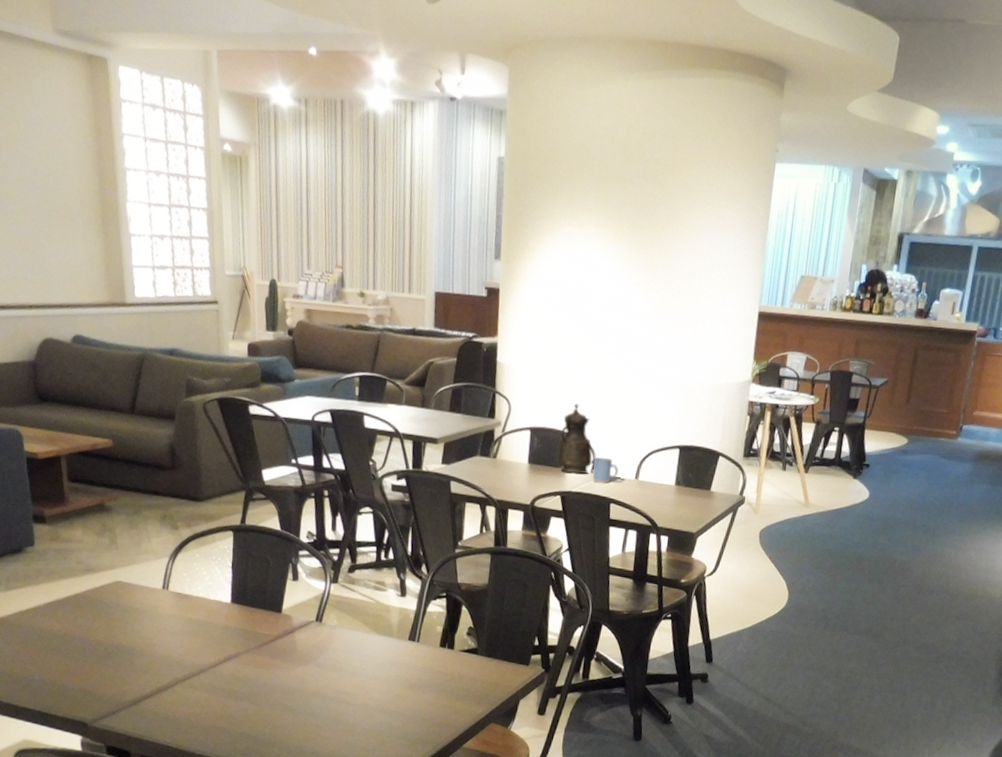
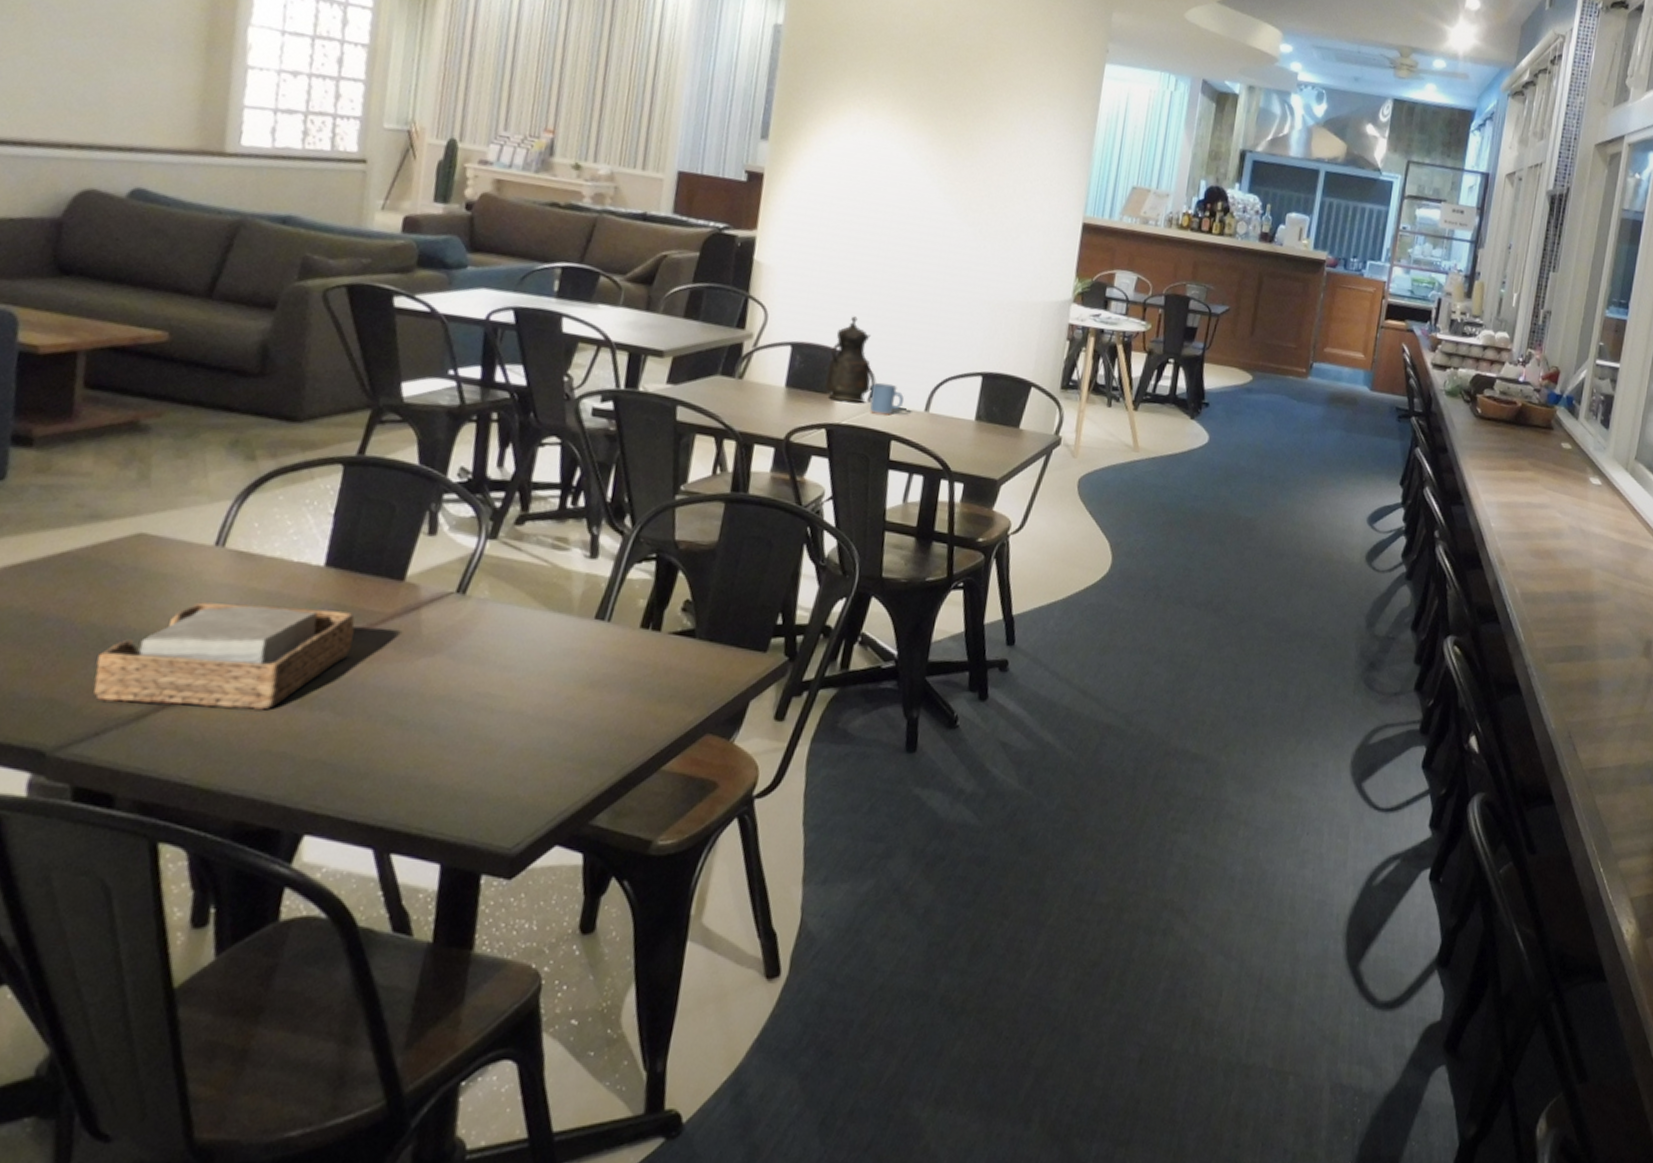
napkin holder: none [106,627,255,700] -> present [92,602,355,710]

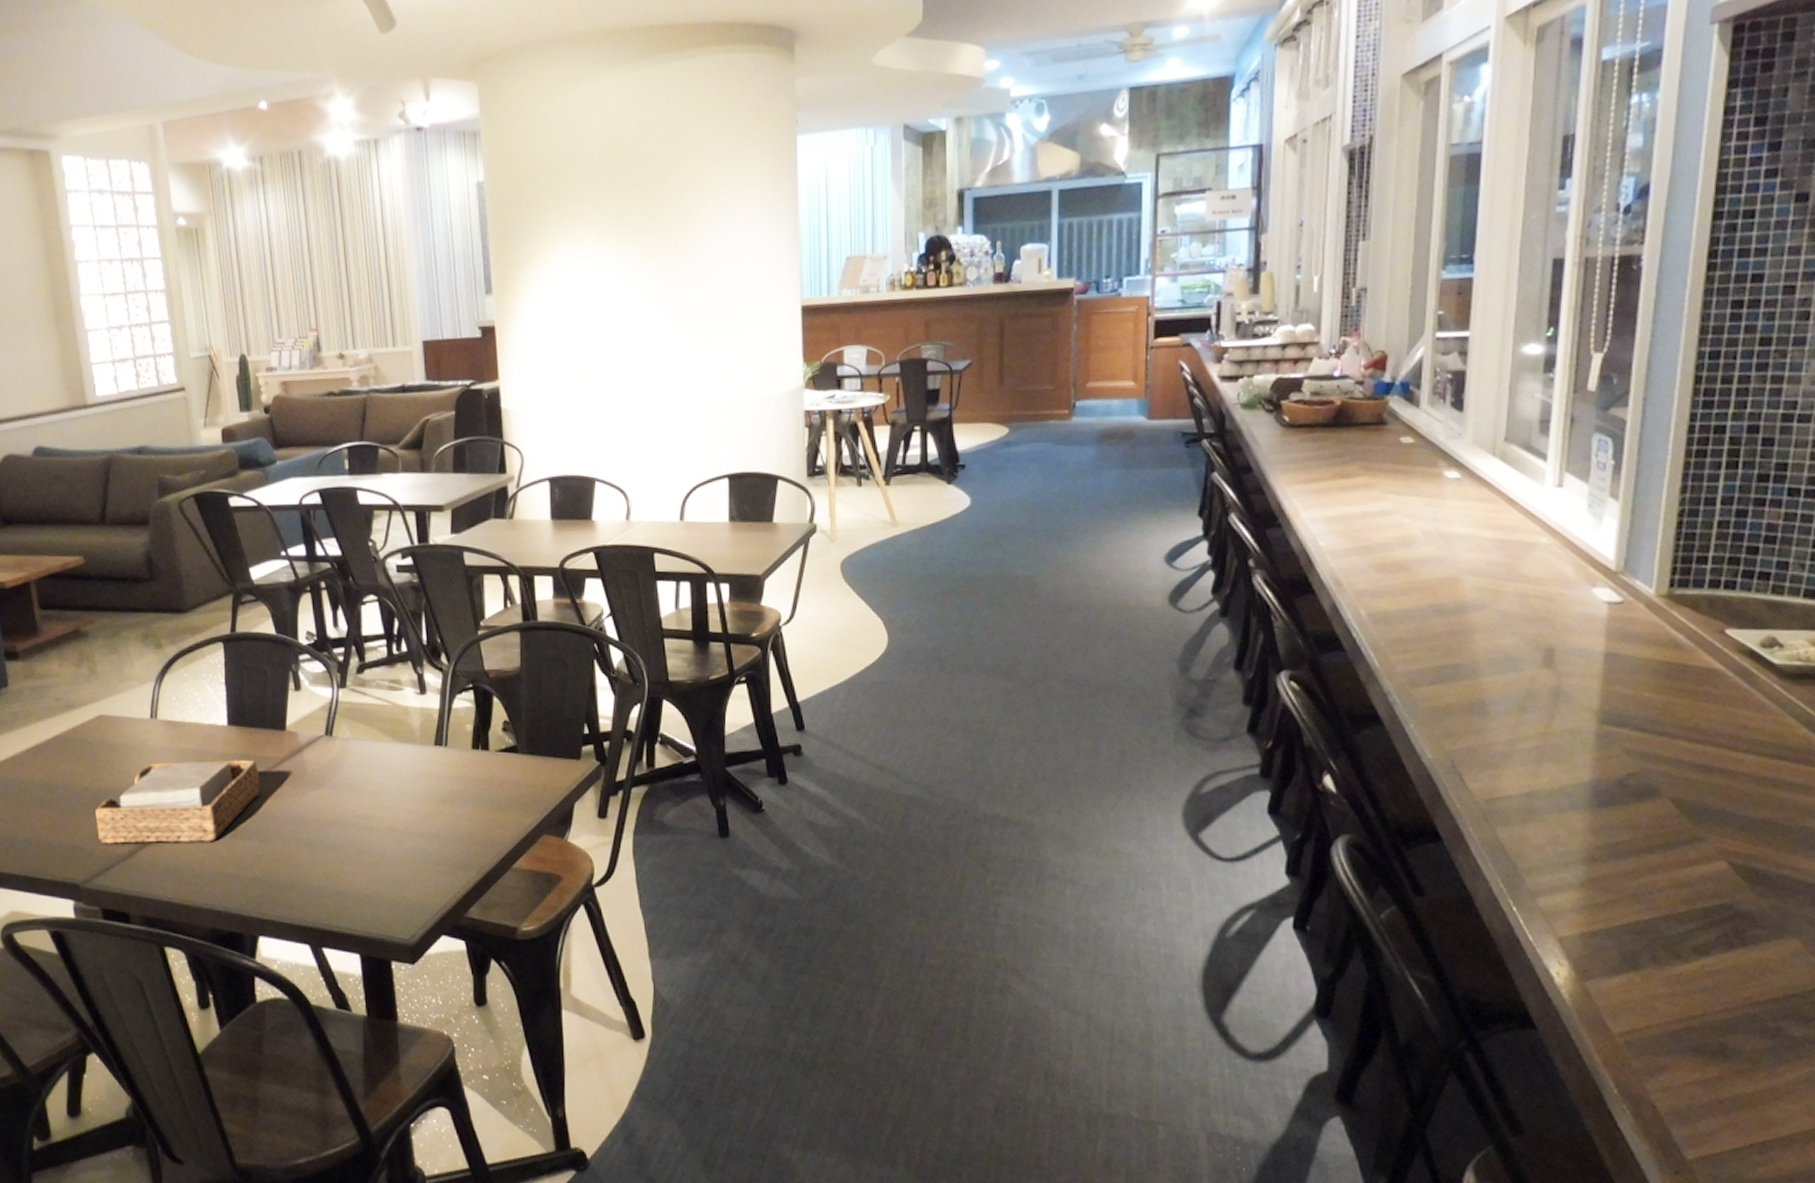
coffeepot: present [824,316,871,403] -> none [584,443,626,525]
mug: present [870,382,904,415] -> none [627,500,658,531]

